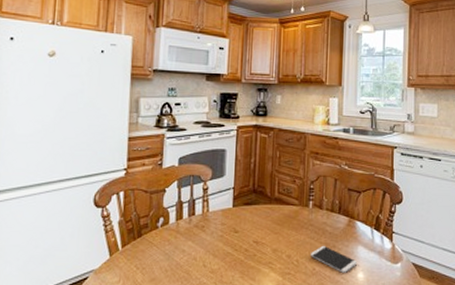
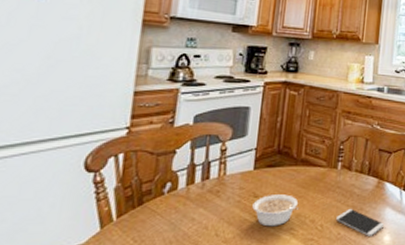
legume: none [234,231,276,260] -> present [252,194,300,227]

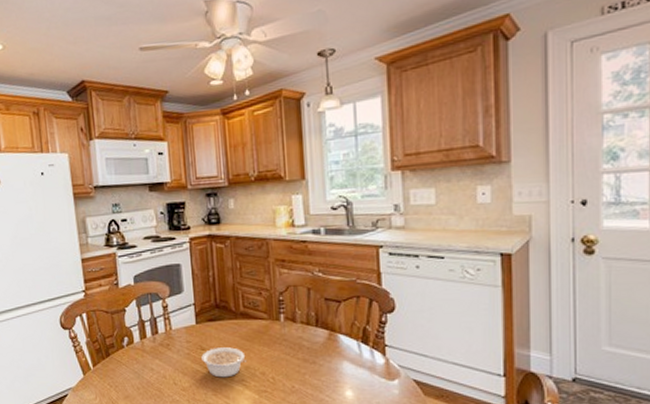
smartphone: present [336,208,384,236] -> none [288,361,343,391]

